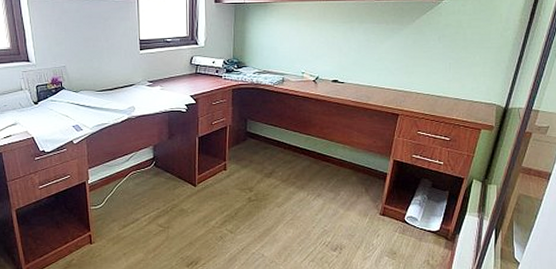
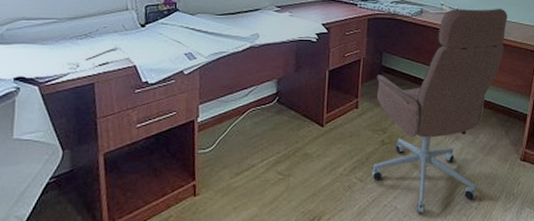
office chair: none [241,73,368,261] -> present [372,8,507,214]

